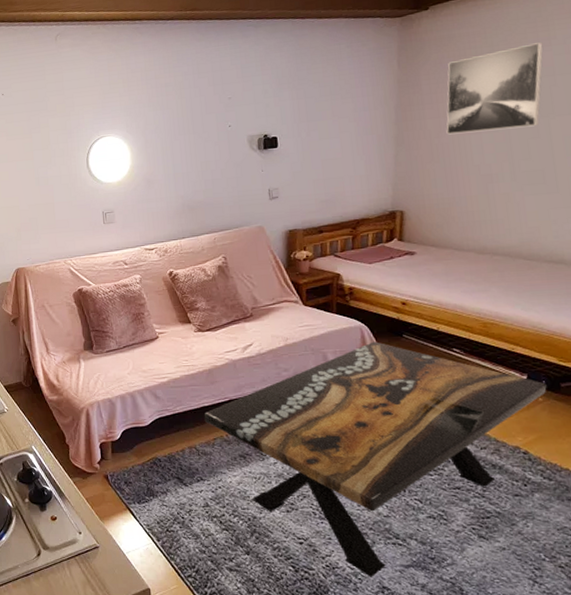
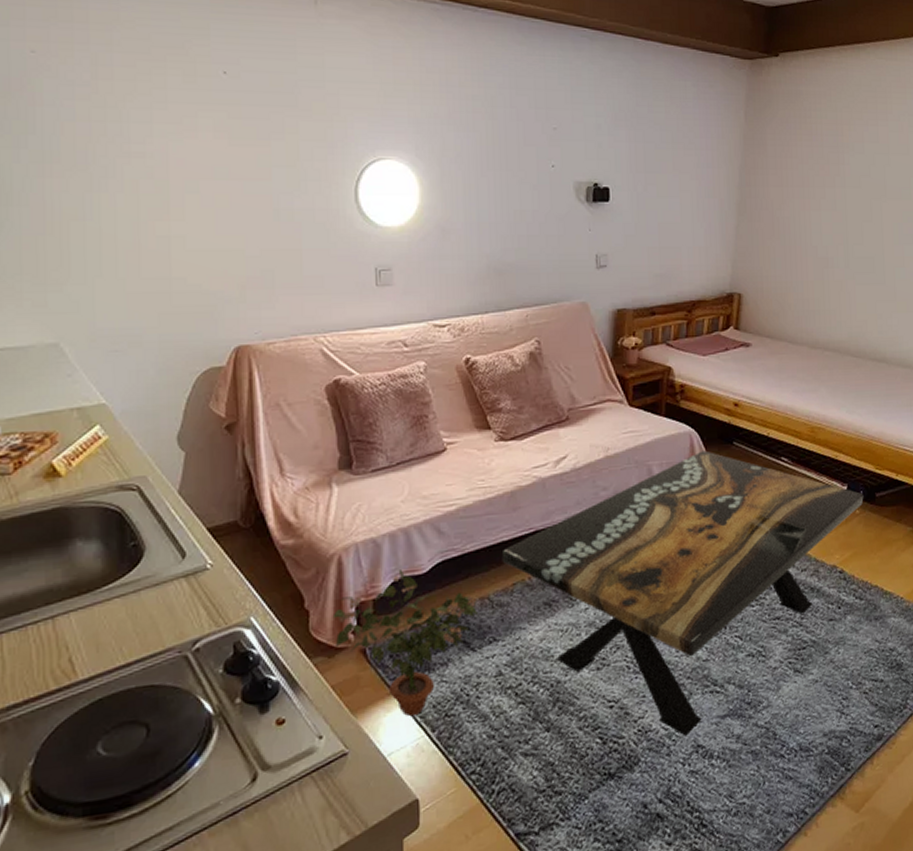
potted plant: none [84,422,188,528] -> present [332,570,478,717]
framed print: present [446,42,543,135] -> none [788,115,881,208]

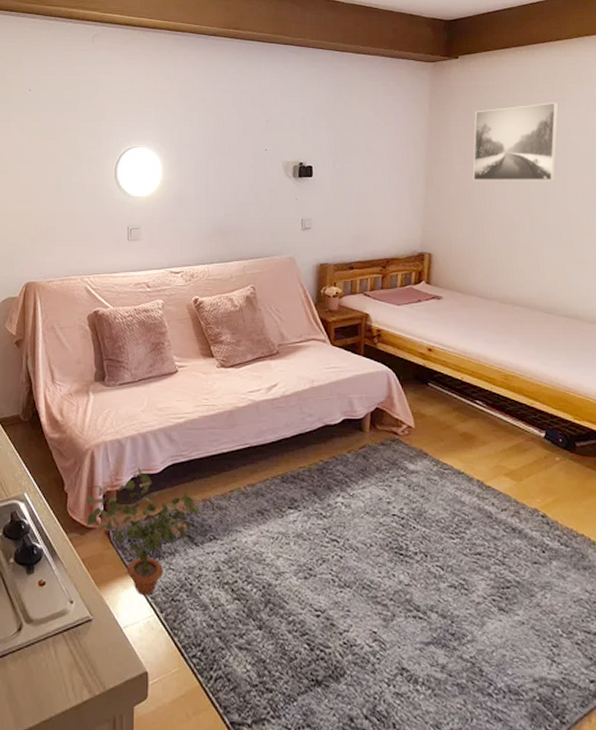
coffee table: present [503,450,864,736] -> none [222,389,563,657]
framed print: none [788,115,881,208] -> present [472,102,559,181]

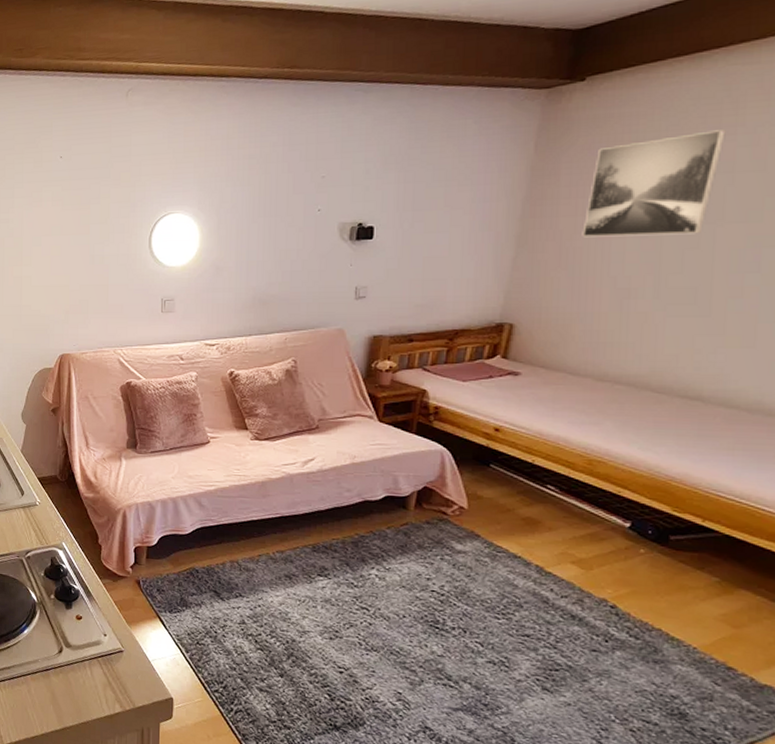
potted plant: present [85,468,200,596] -> none [117,528,228,638]

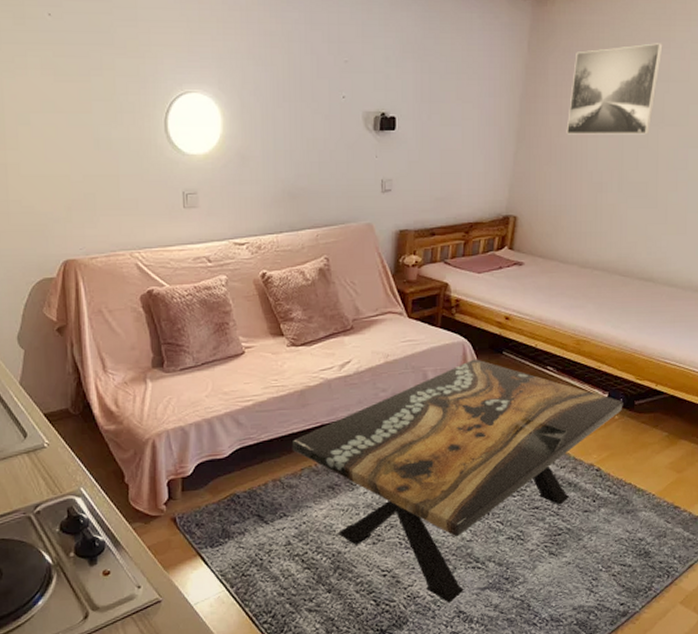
coffee table: none [252,469,653,716] -> present [293,359,623,603]

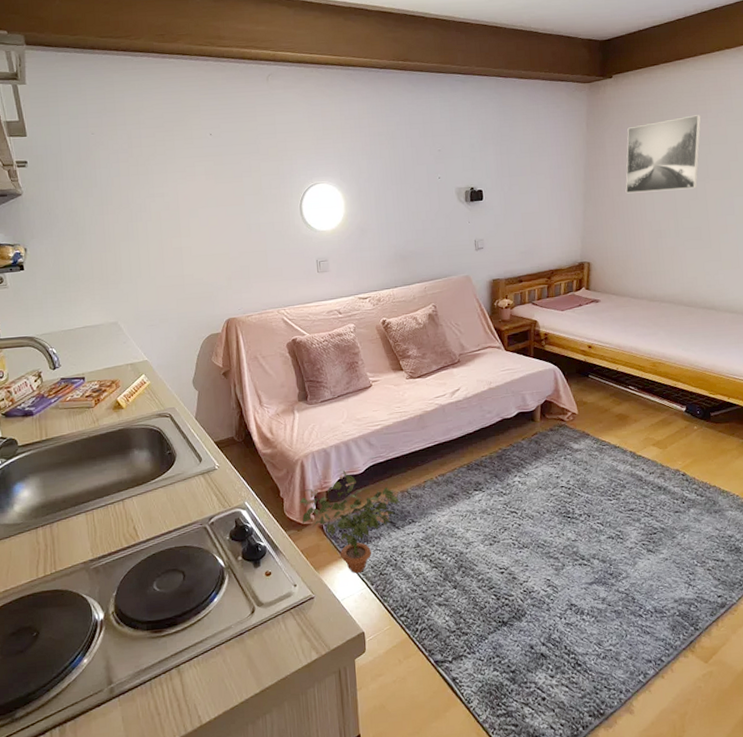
potted plant: none [148,454,270,575] -> present [299,471,400,574]
coffee table: present [293,359,623,603] -> none [416,382,701,597]

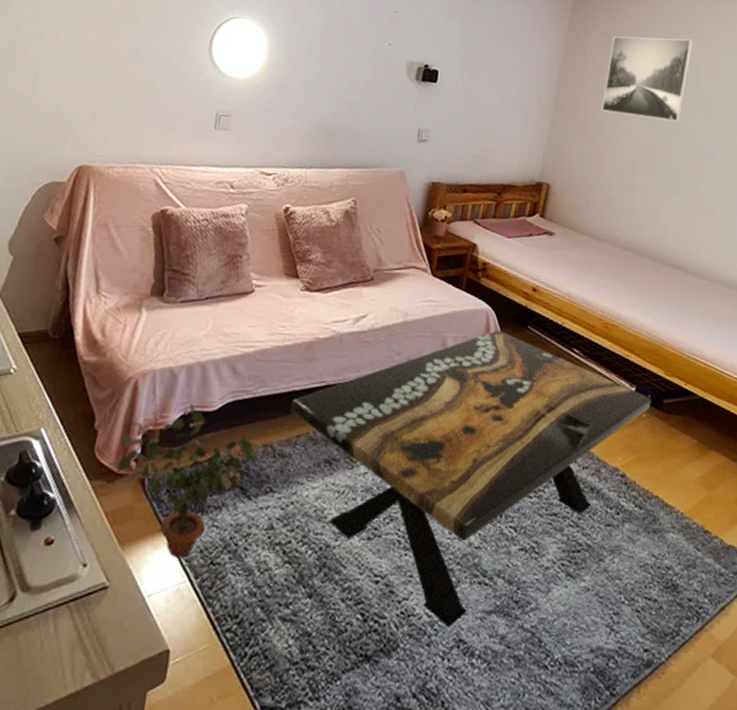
coffee table: none [416,382,701,597] -> present [291,330,651,627]

